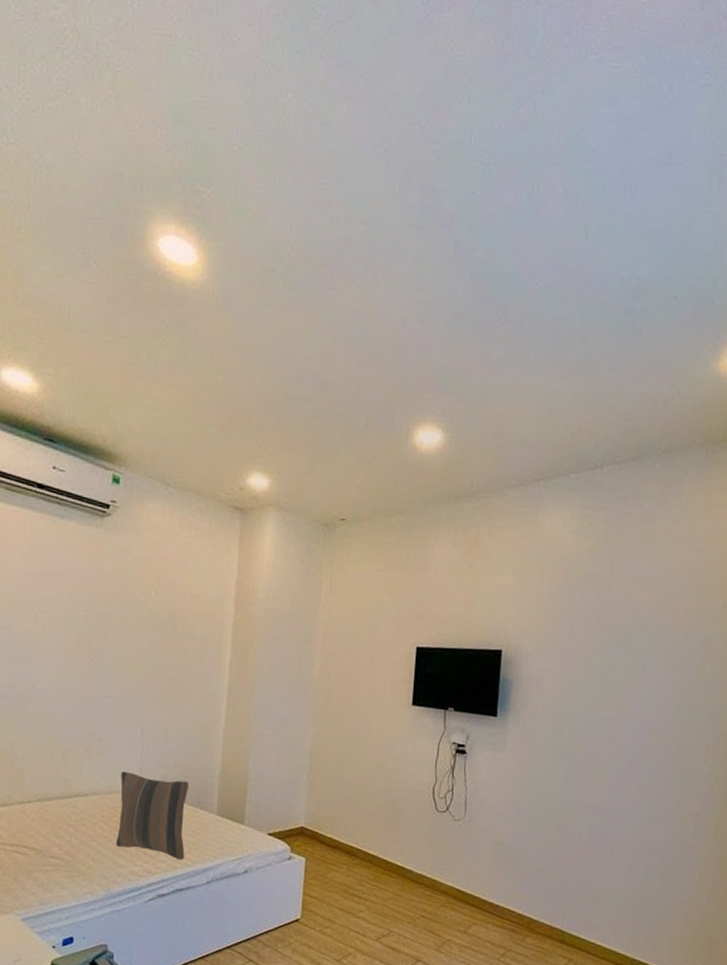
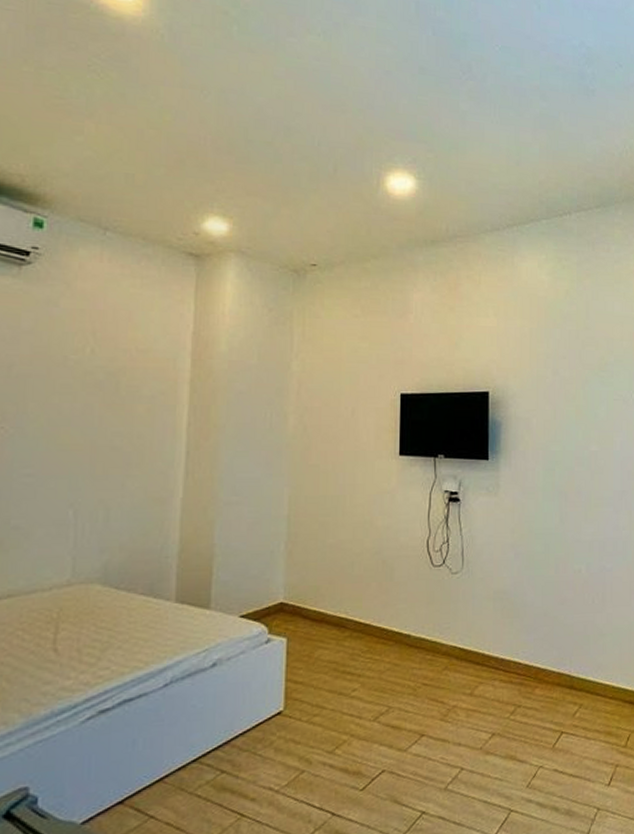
pillow: present [115,771,189,860] -> none [39,563,138,663]

